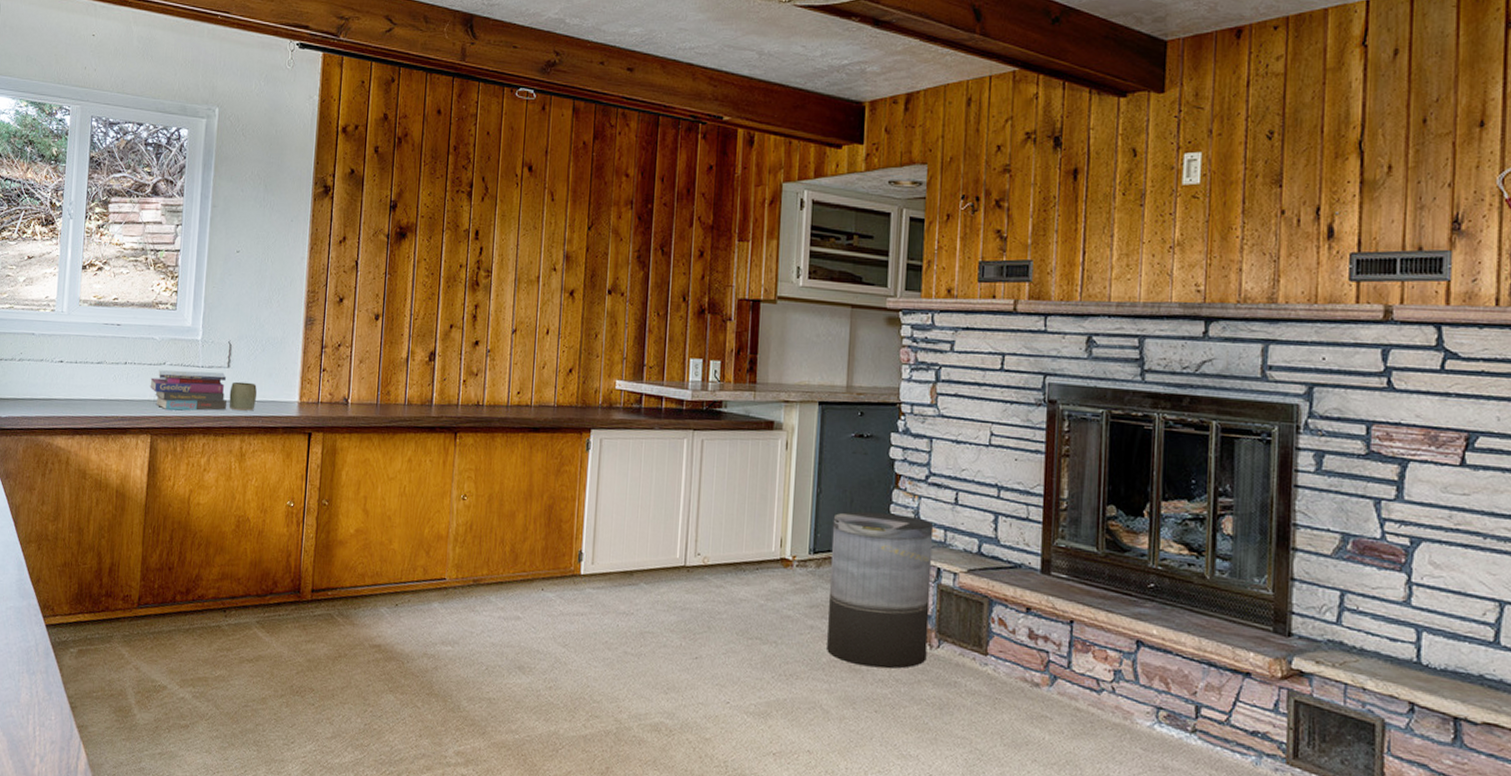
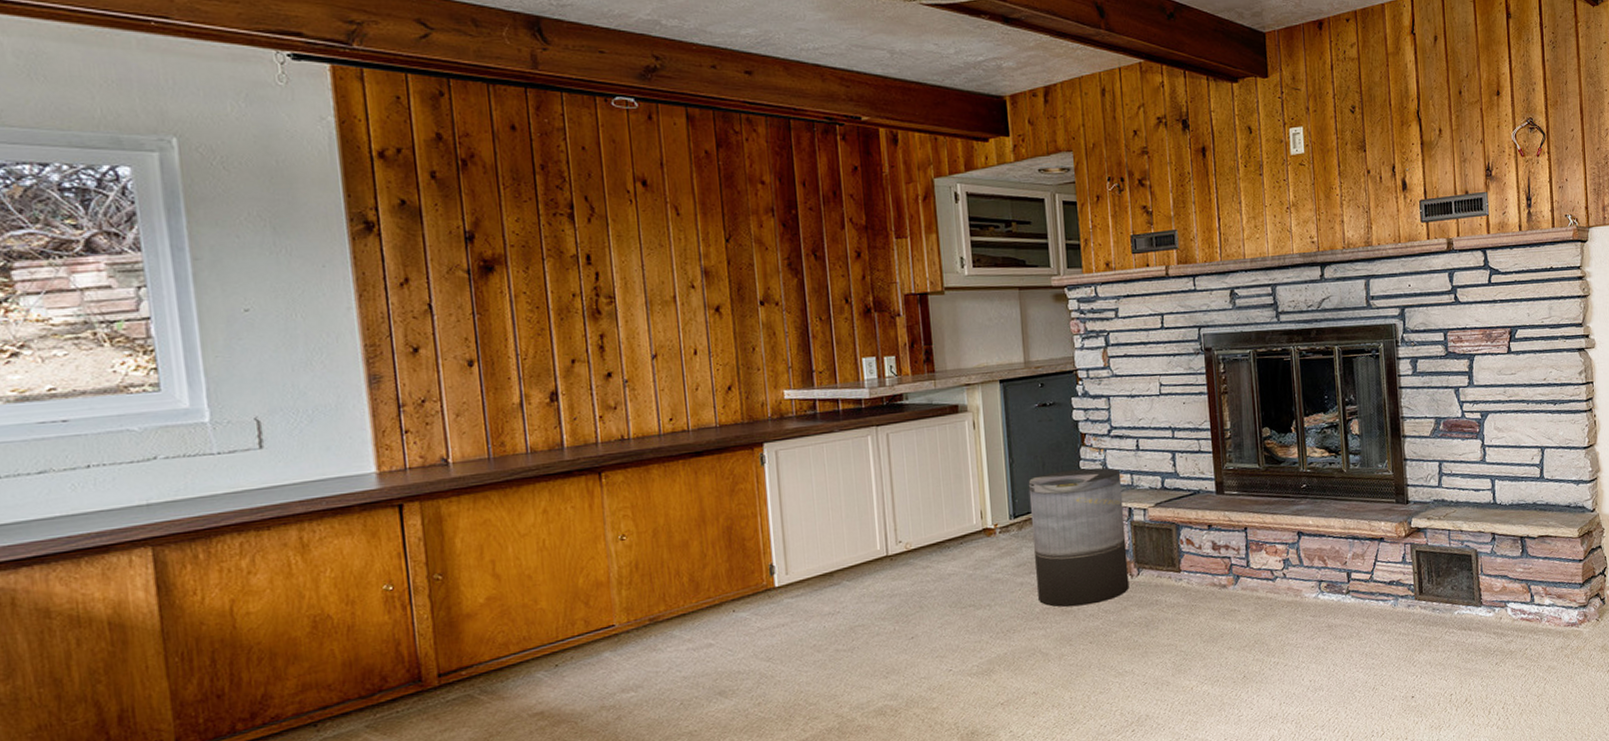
books: present [150,370,227,411] -> none [135,455,267,514]
mug: present [229,381,258,411] -> none [268,461,313,497]

